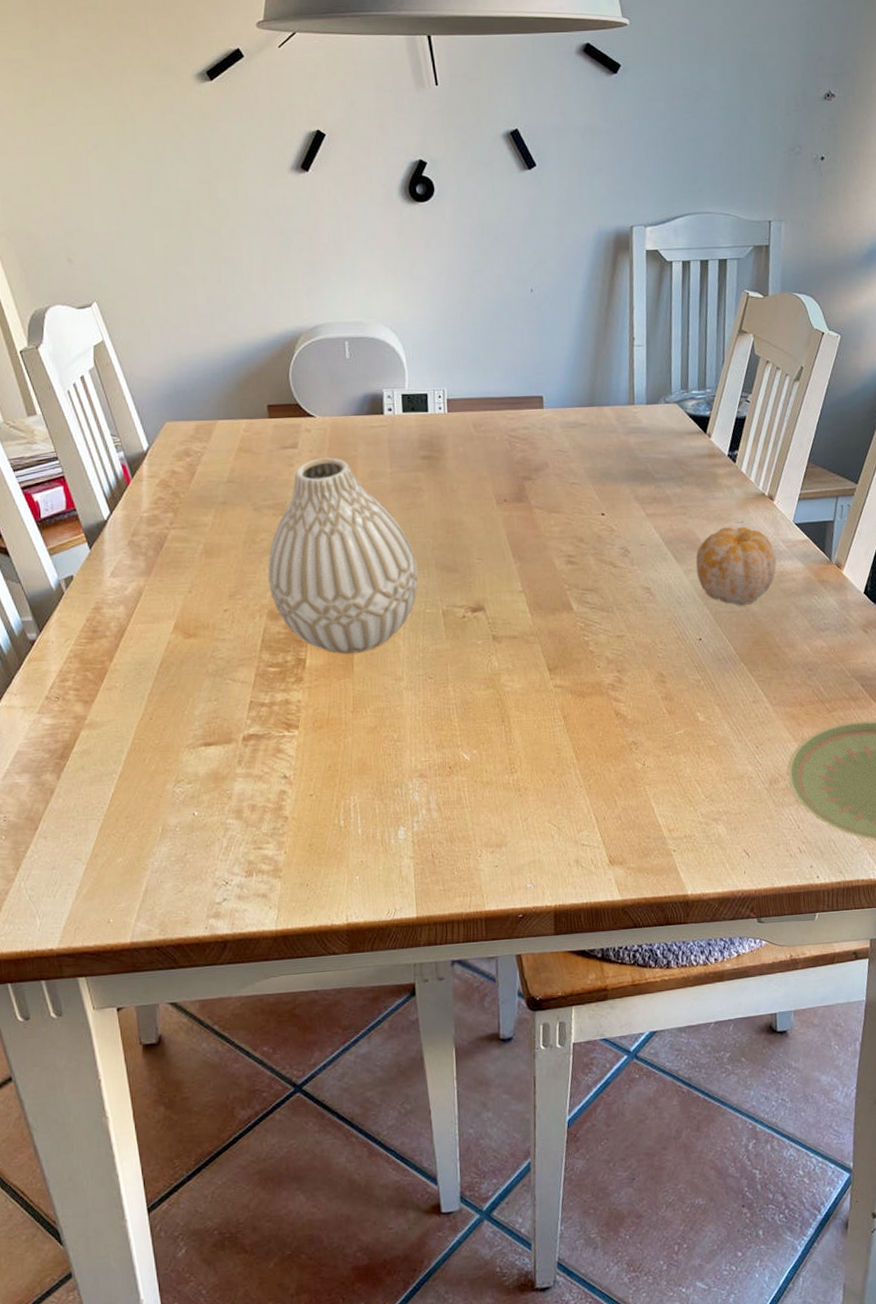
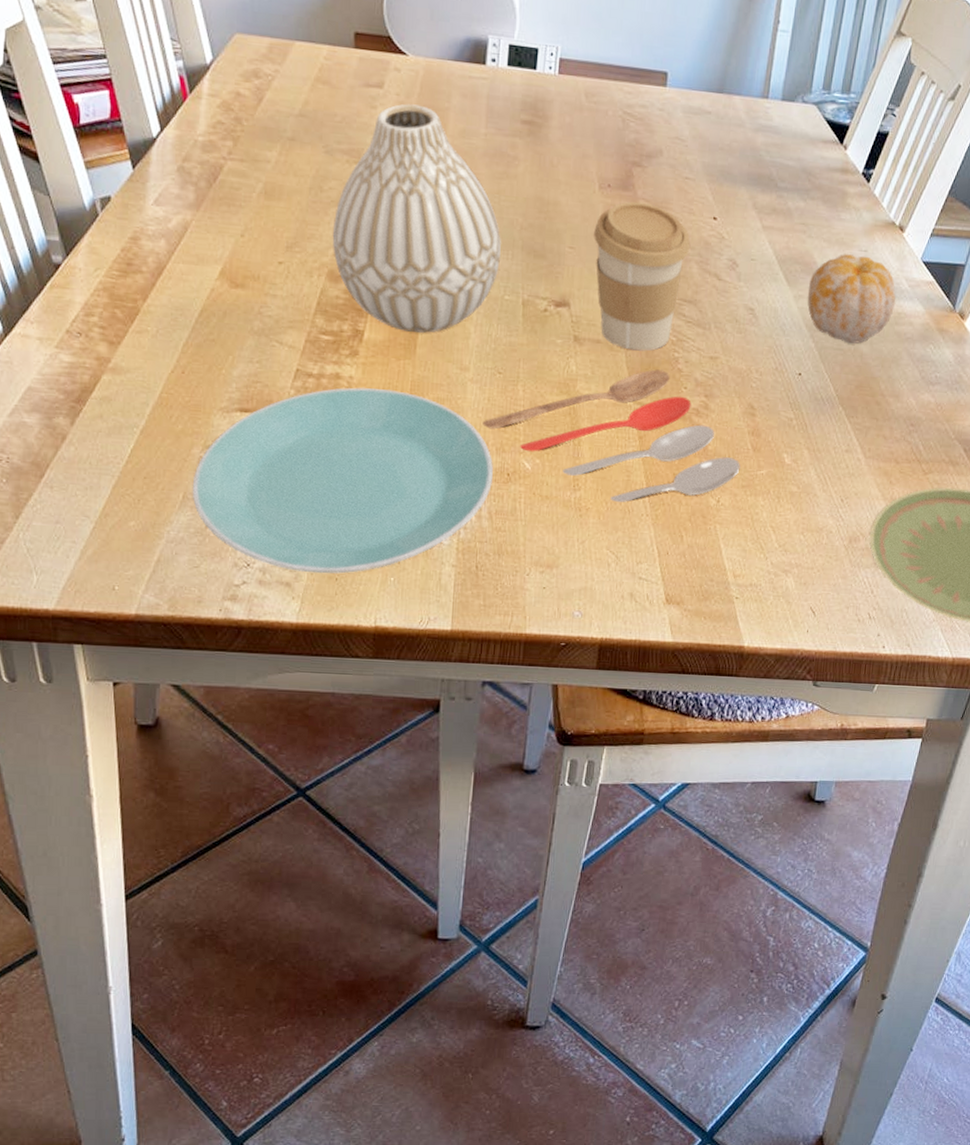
plate: none [169,707,437,883] -> present [192,387,493,574]
cooking utensil: none [421,654,659,779] -> present [482,369,740,503]
coffee cup: none [497,510,585,641] -> present [594,201,691,352]

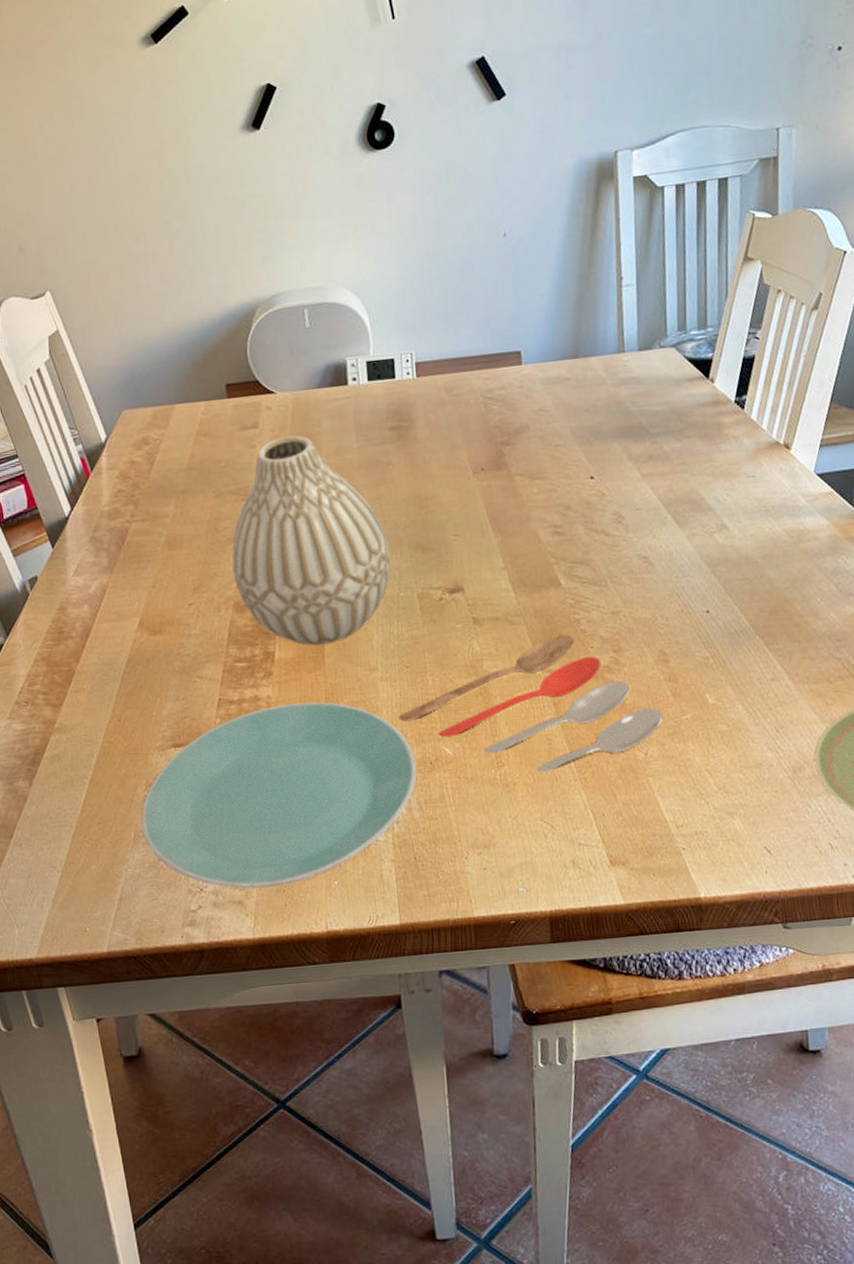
coffee cup: present [594,201,691,352] -> none [475,477,573,621]
fruit: present [807,254,896,344] -> none [700,481,796,572]

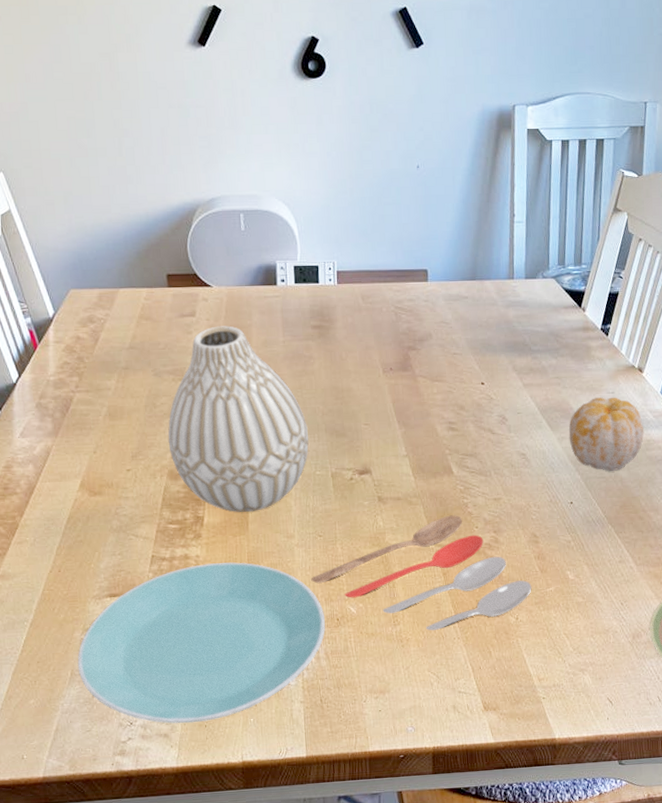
fruit: none [700,481,796,572] -> present [569,397,645,472]

